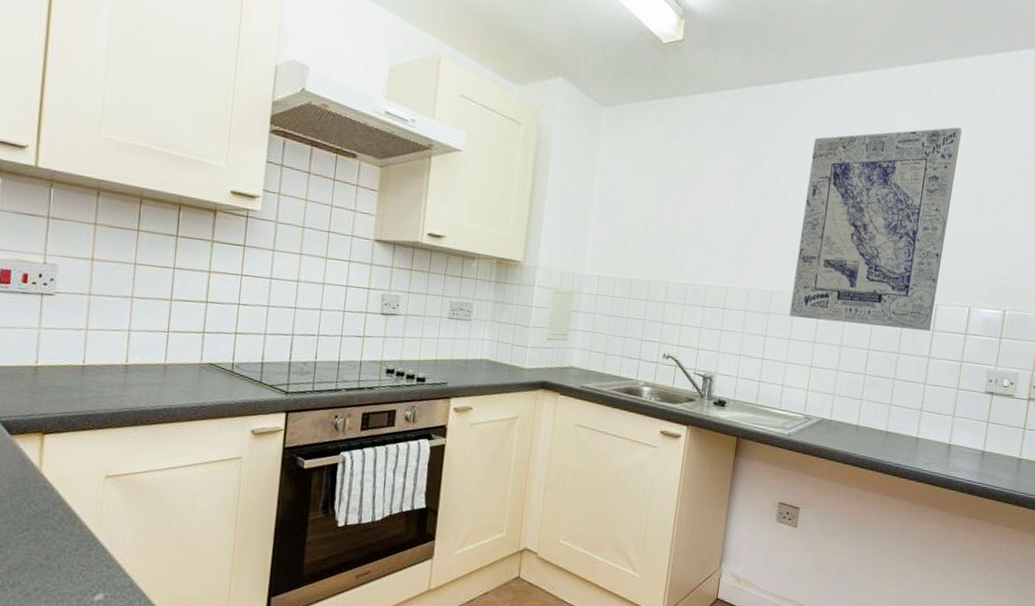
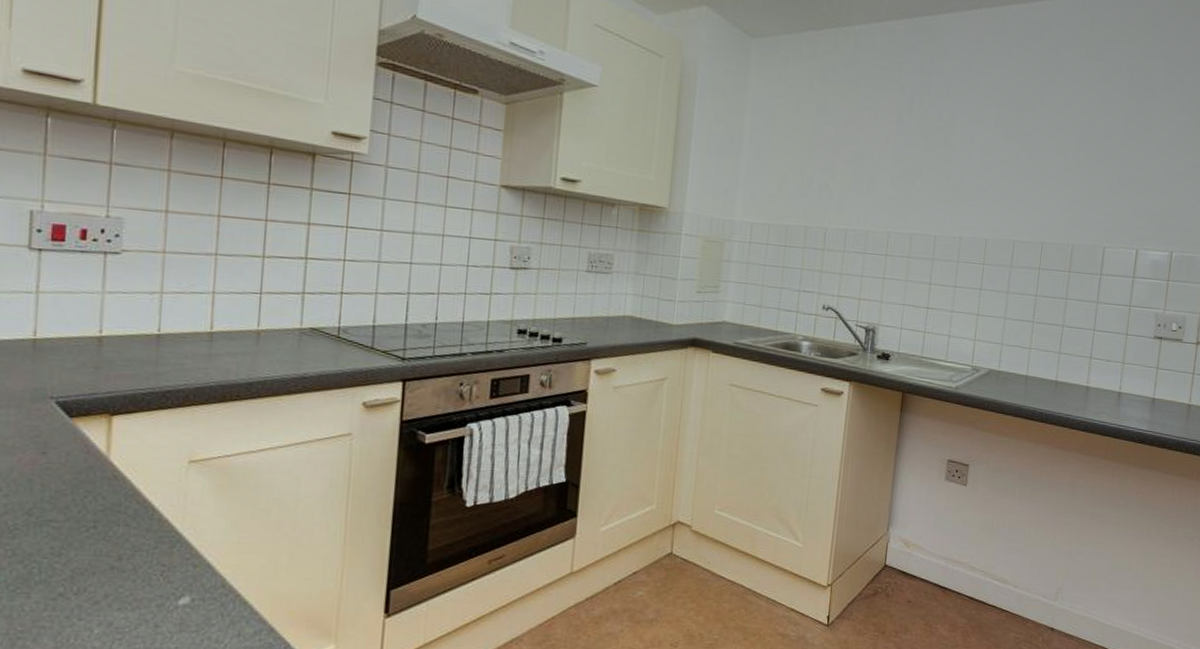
wall art: present [789,127,962,331] -> none [954,62,1126,275]

